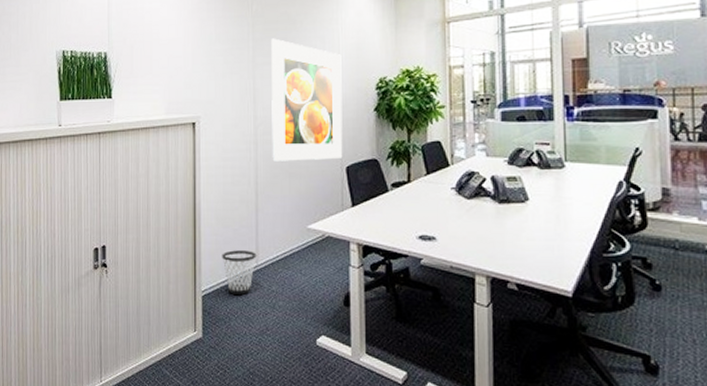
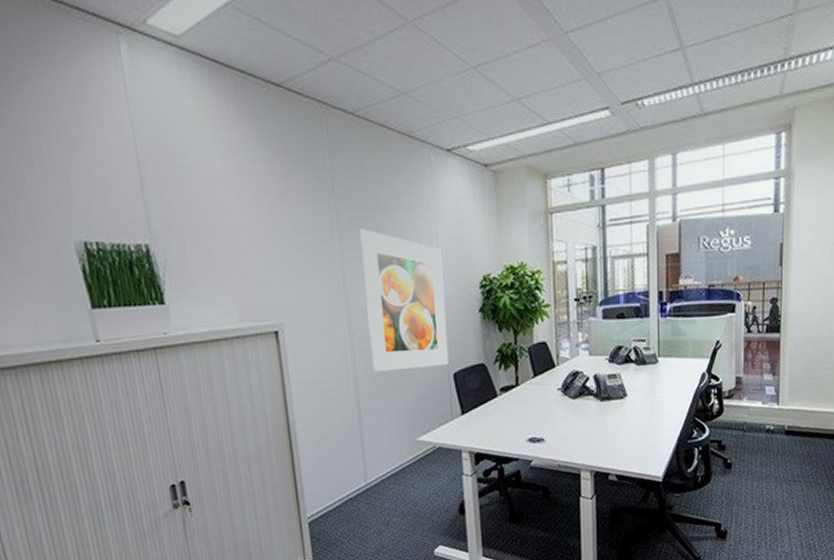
wastebasket: present [222,250,257,296] -> none [326,470,365,518]

